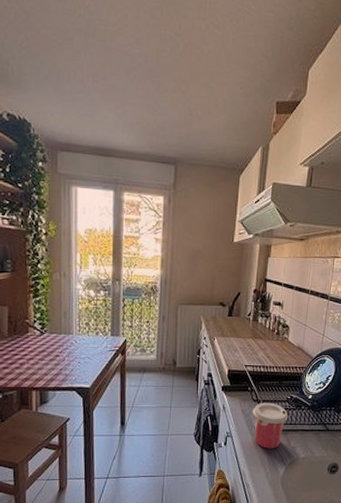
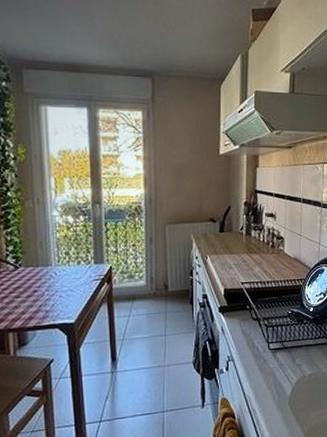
cup: present [253,402,289,449] -> none [253,319,291,370]

